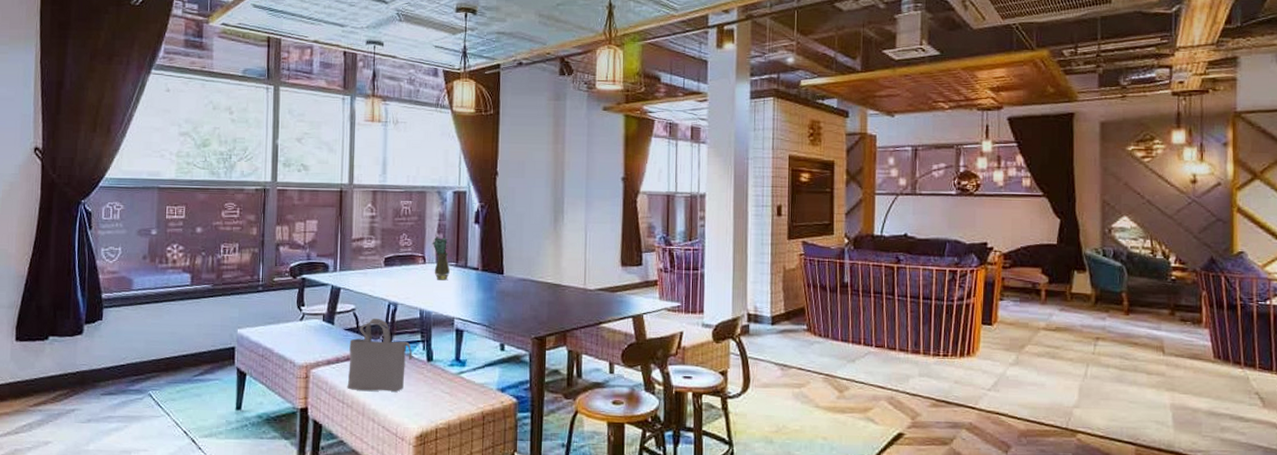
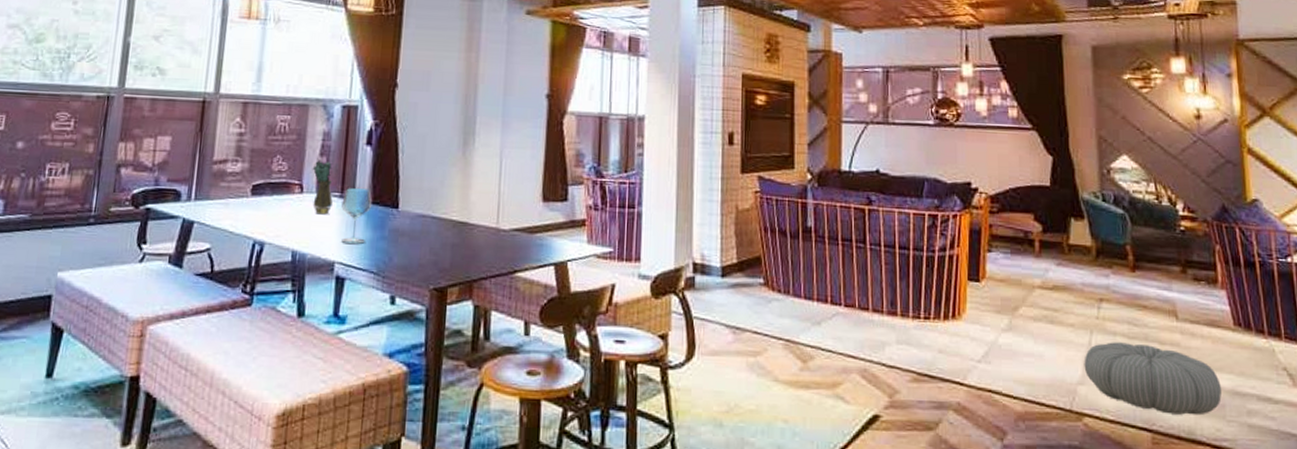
tote bag: present [347,319,412,392] -> none [192,261,279,356]
wine glass: none [457,259,482,303] -> present [341,188,372,244]
pouf: none [1080,373,1199,432] -> present [1084,342,1222,415]

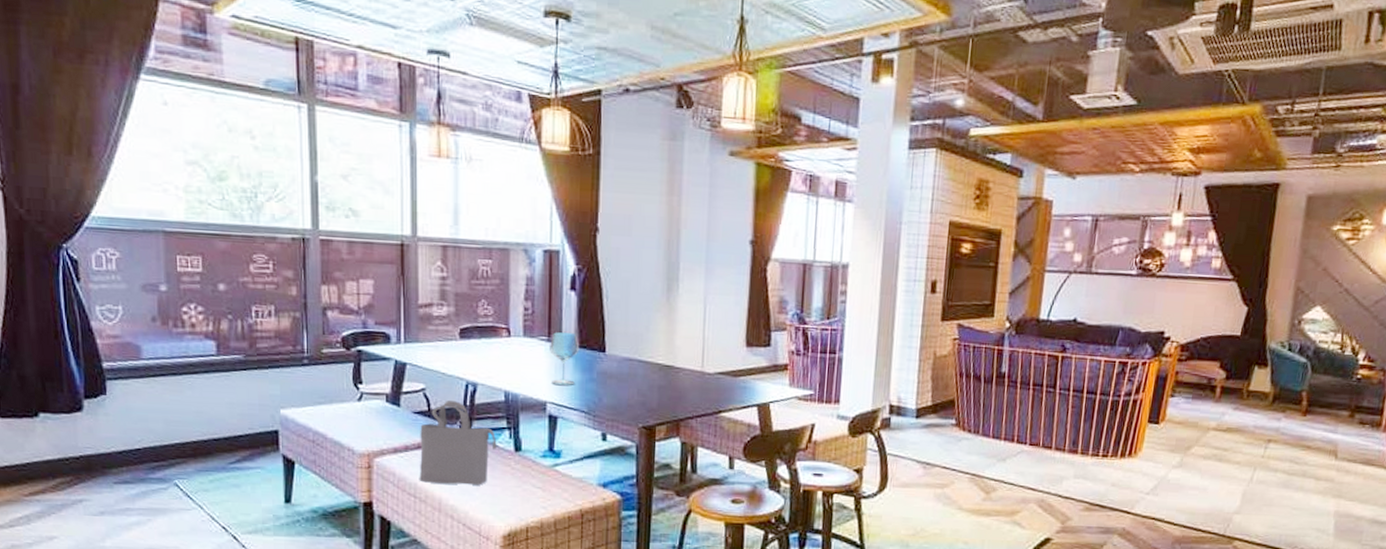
tote bag: none [192,261,279,356] -> present [419,401,497,485]
vase: present [312,159,333,215] -> none [518,303,540,358]
pouf: present [1084,342,1222,415] -> none [1242,477,1364,540]

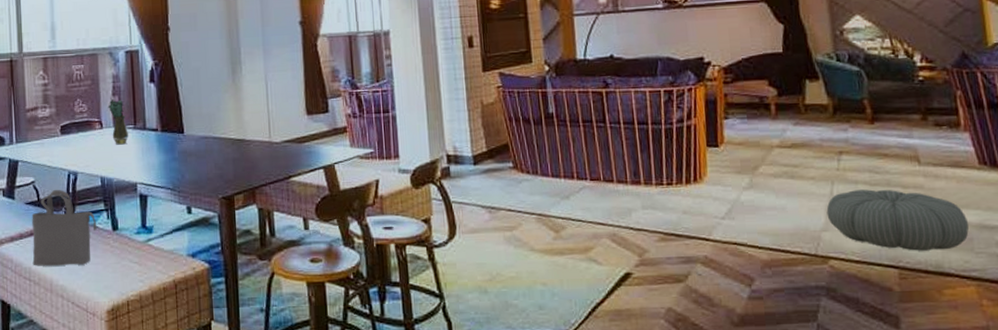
vase: none [518,303,540,358] -> present [107,98,128,145]
wine glass: present [550,332,580,385] -> none [136,119,162,166]
pouf: none [1242,477,1364,540] -> present [826,189,969,251]

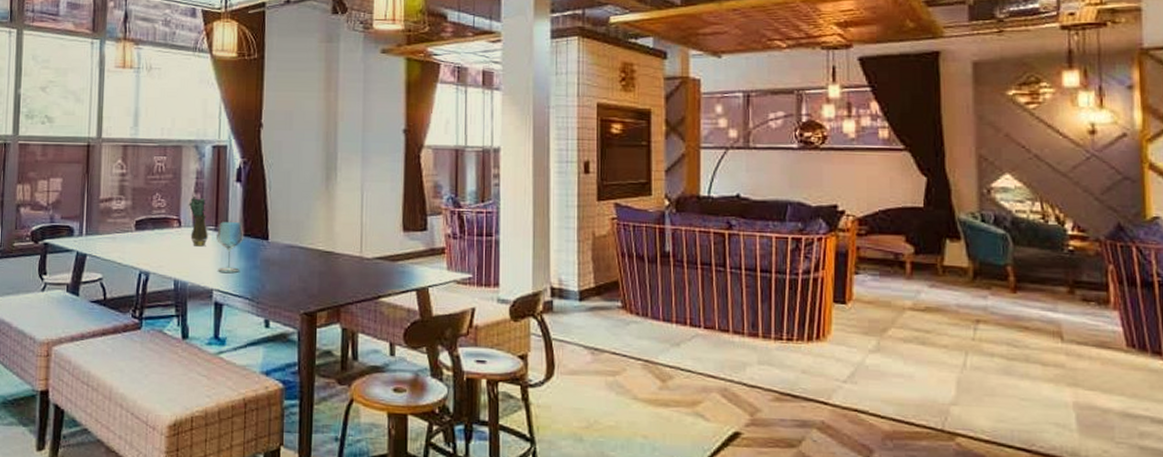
tote bag: present [32,190,97,266] -> none [92,290,166,374]
wine glass: none [136,119,162,166] -> present [217,222,244,273]
pouf: present [826,189,969,251] -> none [957,363,1110,437]

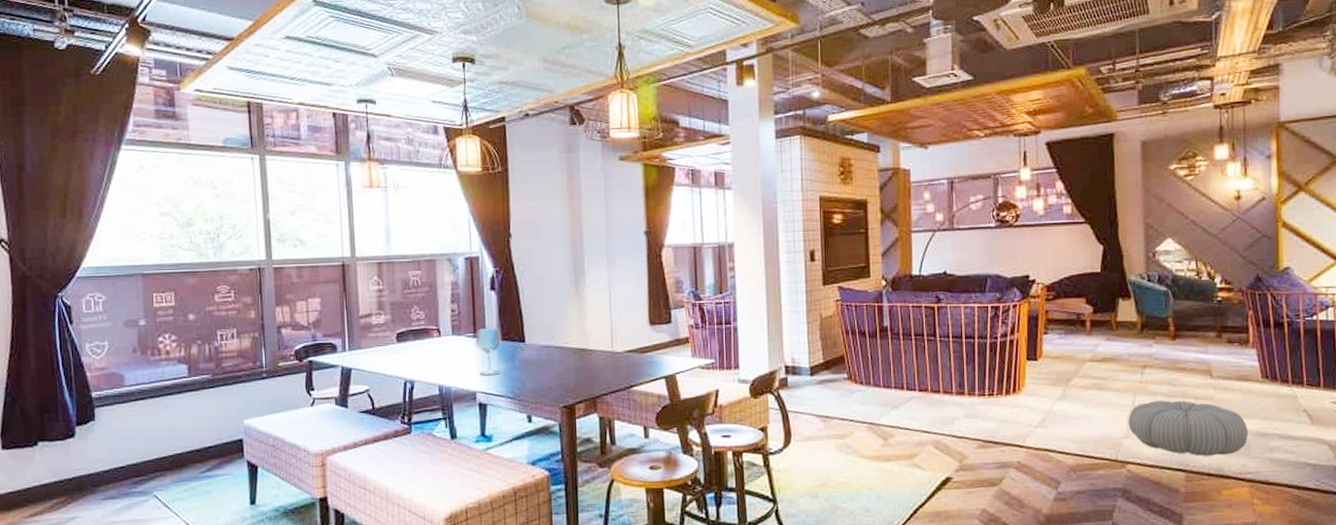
vase: present [188,195,208,247] -> none [446,306,468,353]
pouf: none [957,363,1110,437] -> present [1128,400,1248,456]

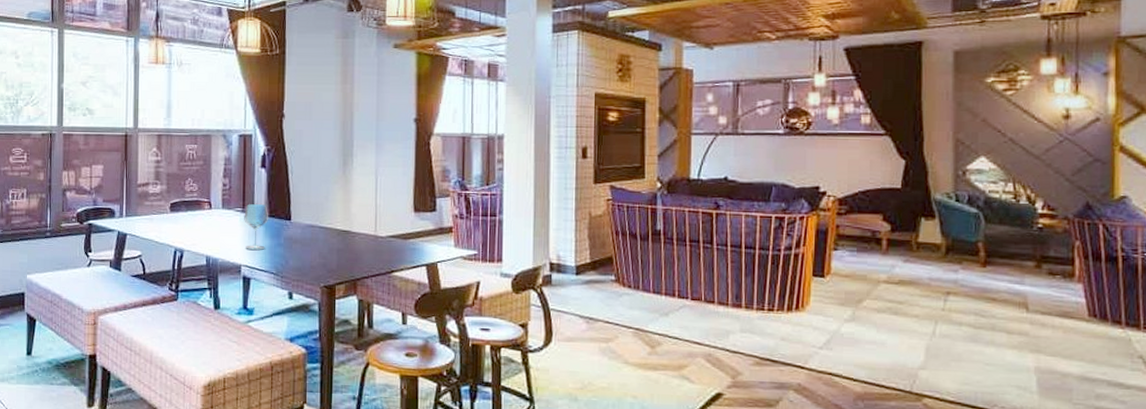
pouf: present [1128,400,1248,456] -> none [926,331,1069,398]

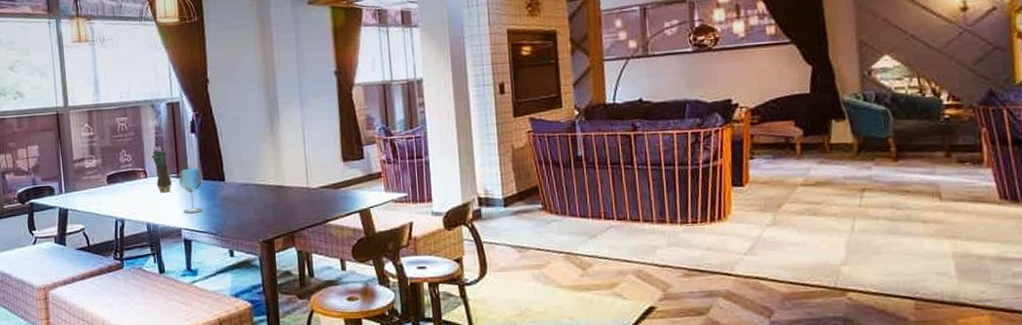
vase: none [217,180,236,227] -> present [151,149,172,193]

